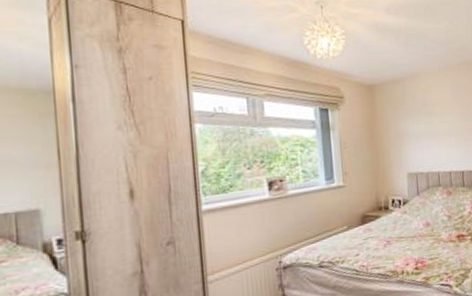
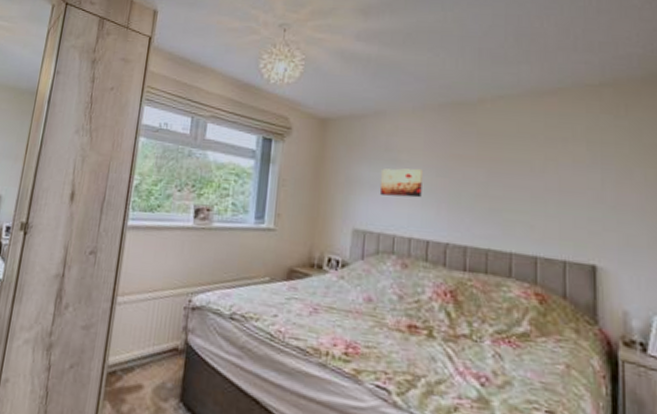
wall art: none [423,117,454,142] -> present [379,168,423,198]

